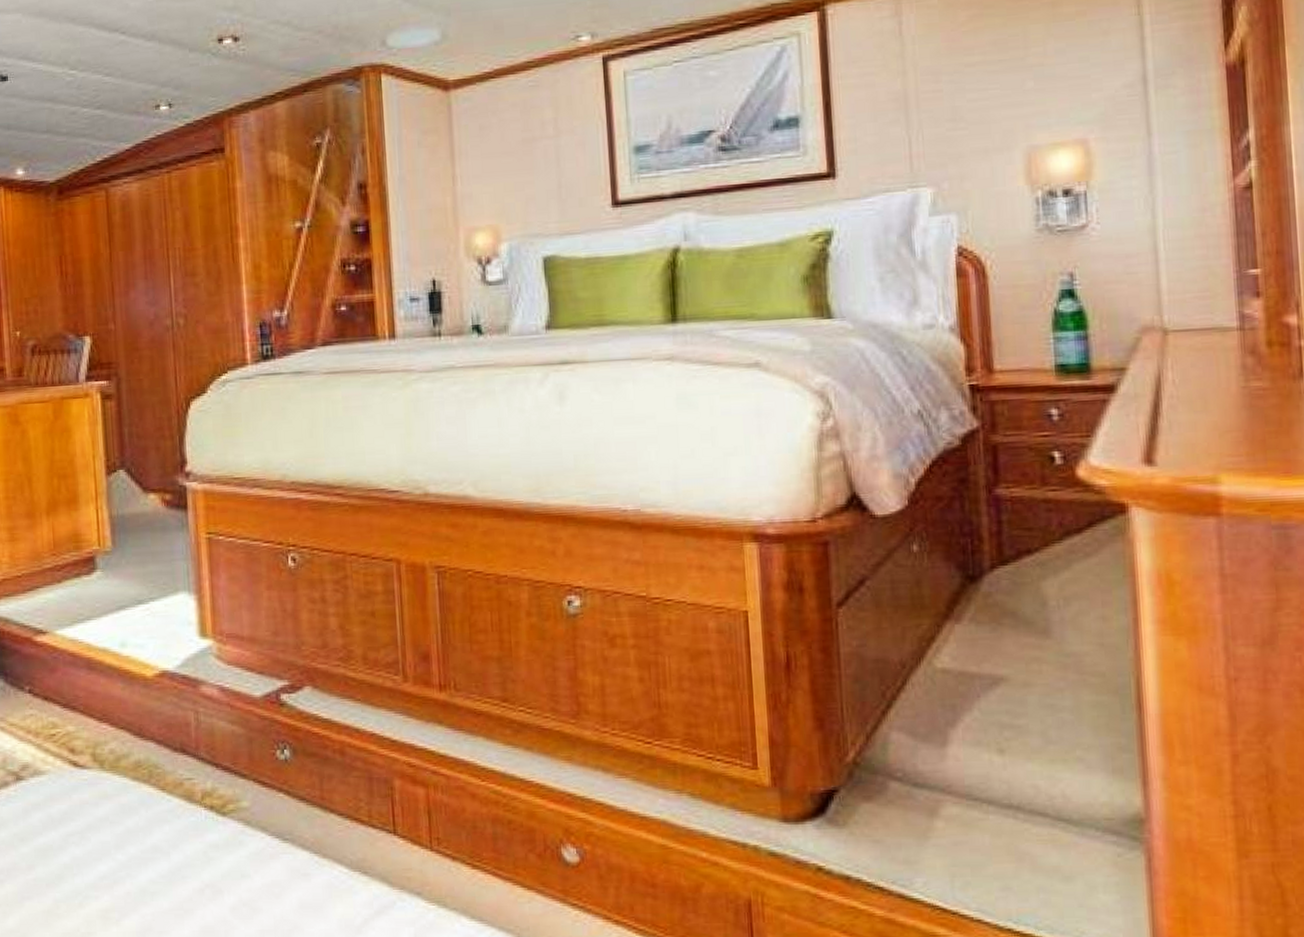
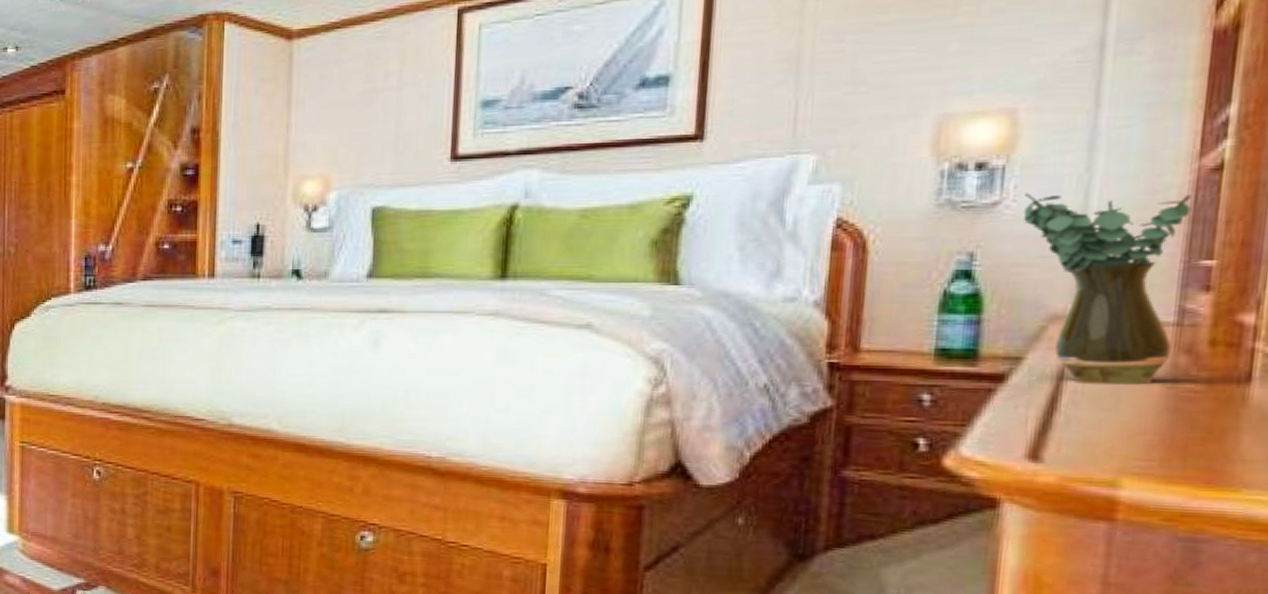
vase: none [1105,211,1240,390] -> present [1023,193,1193,386]

